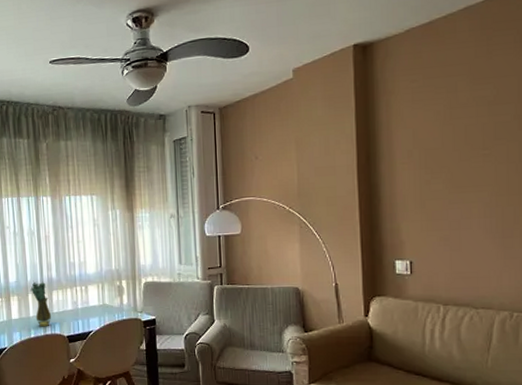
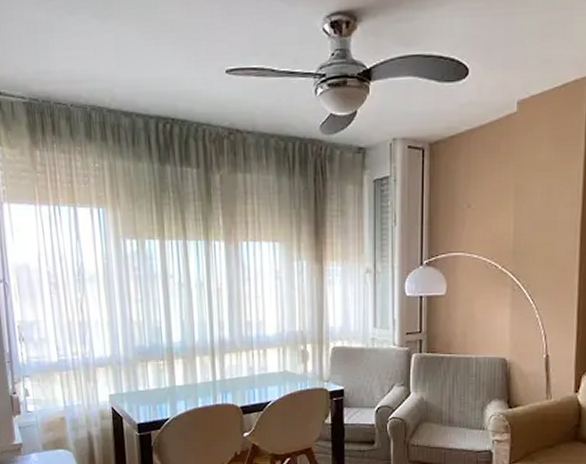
vase: present [30,280,52,327] -> none [198,341,223,396]

